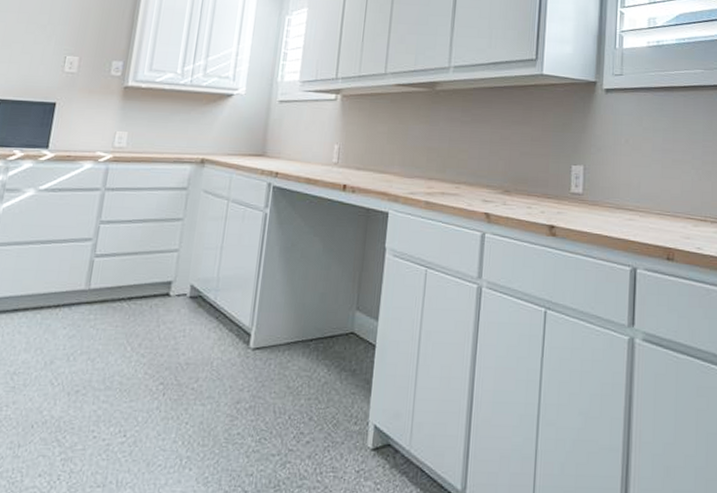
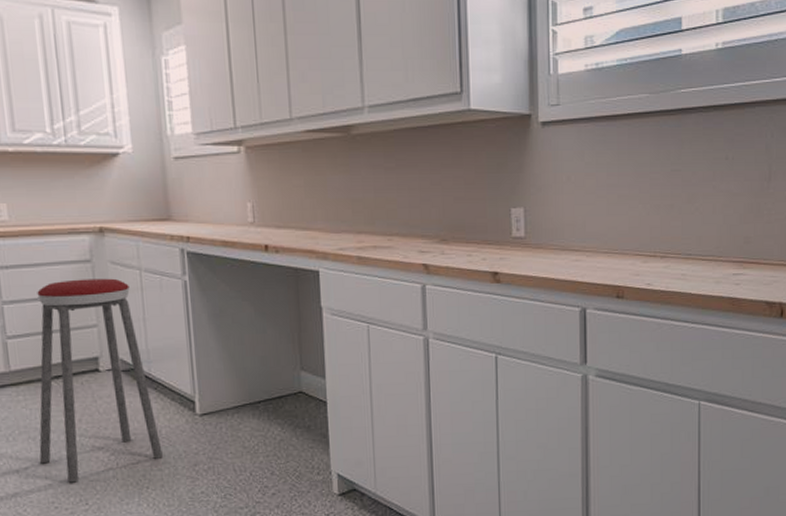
music stool: none [91,205,216,411] -> present [37,278,164,483]

